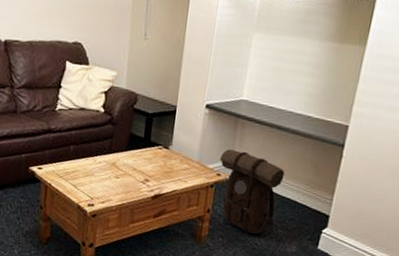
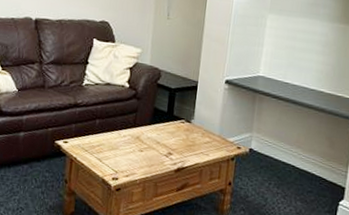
backpack: present [219,149,285,235] -> none [239,123,301,207]

